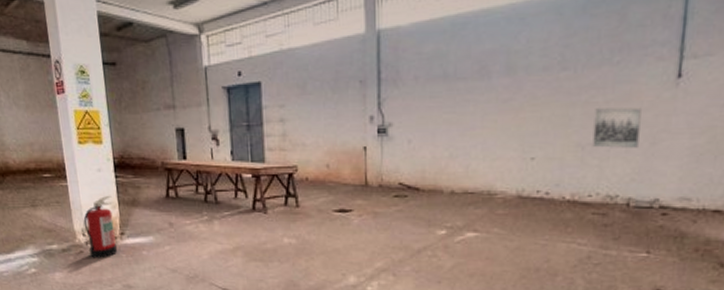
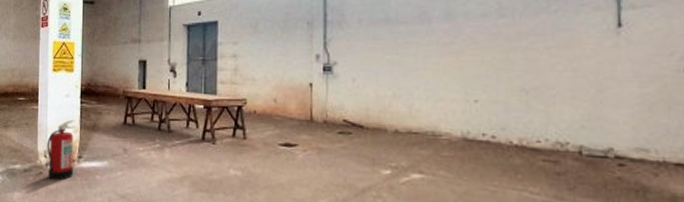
wall art: present [592,107,641,148] -> none [536,54,585,94]

